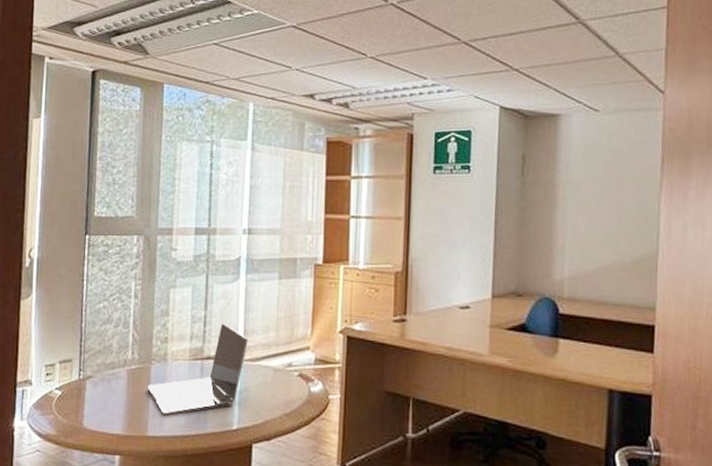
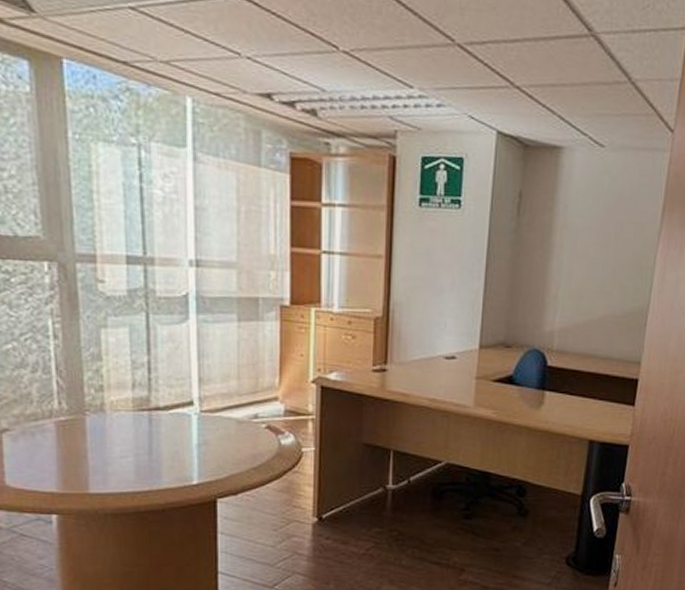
laptop: present [147,323,248,416] -> none [83,370,204,472]

